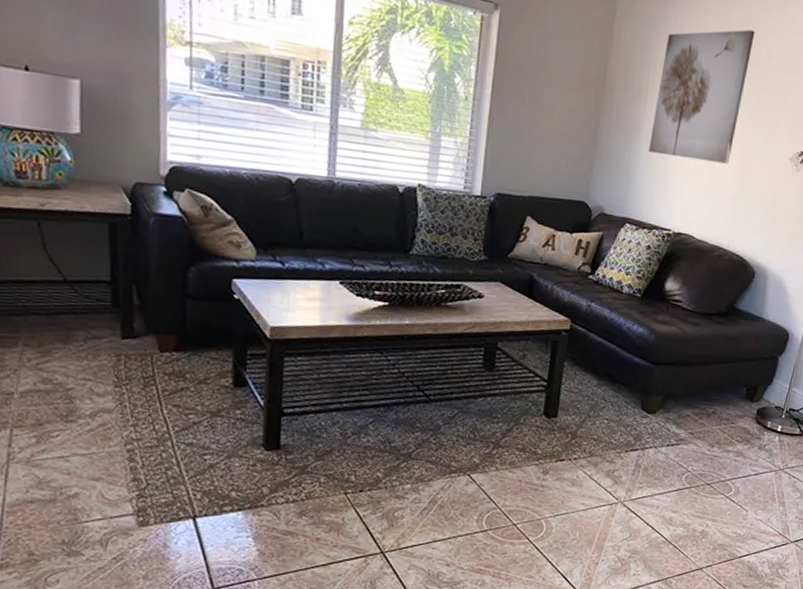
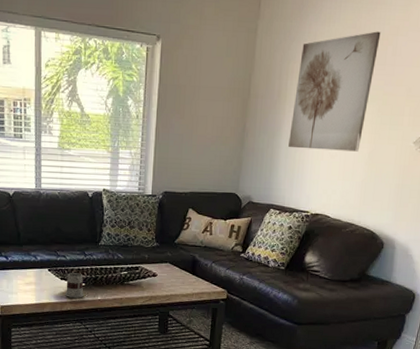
mug: none [361,287,387,321] -> present [65,273,84,298]

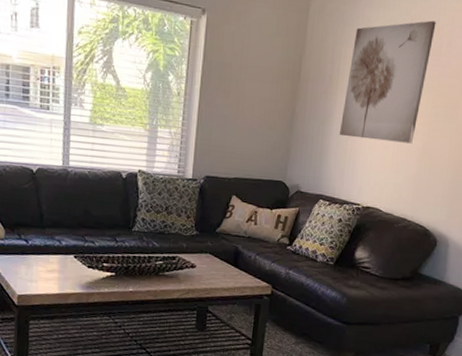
mug: present [65,273,84,298] -> none [92,260,114,289]

